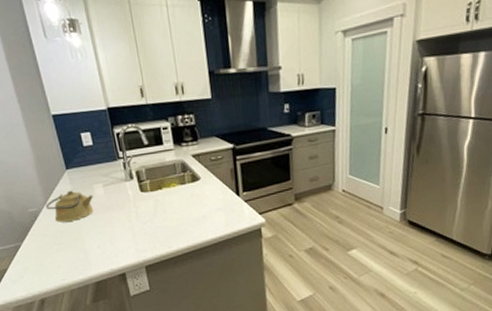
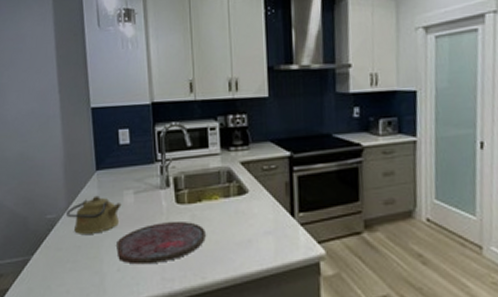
cutting board: none [94,205,169,242] -> present [116,222,206,265]

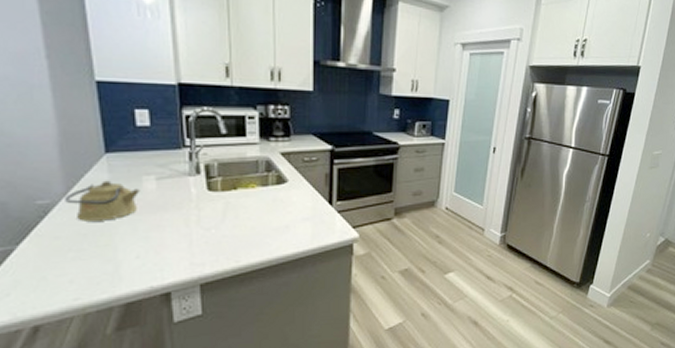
cutting board: present [116,222,206,265] -> none [135,209,241,251]

